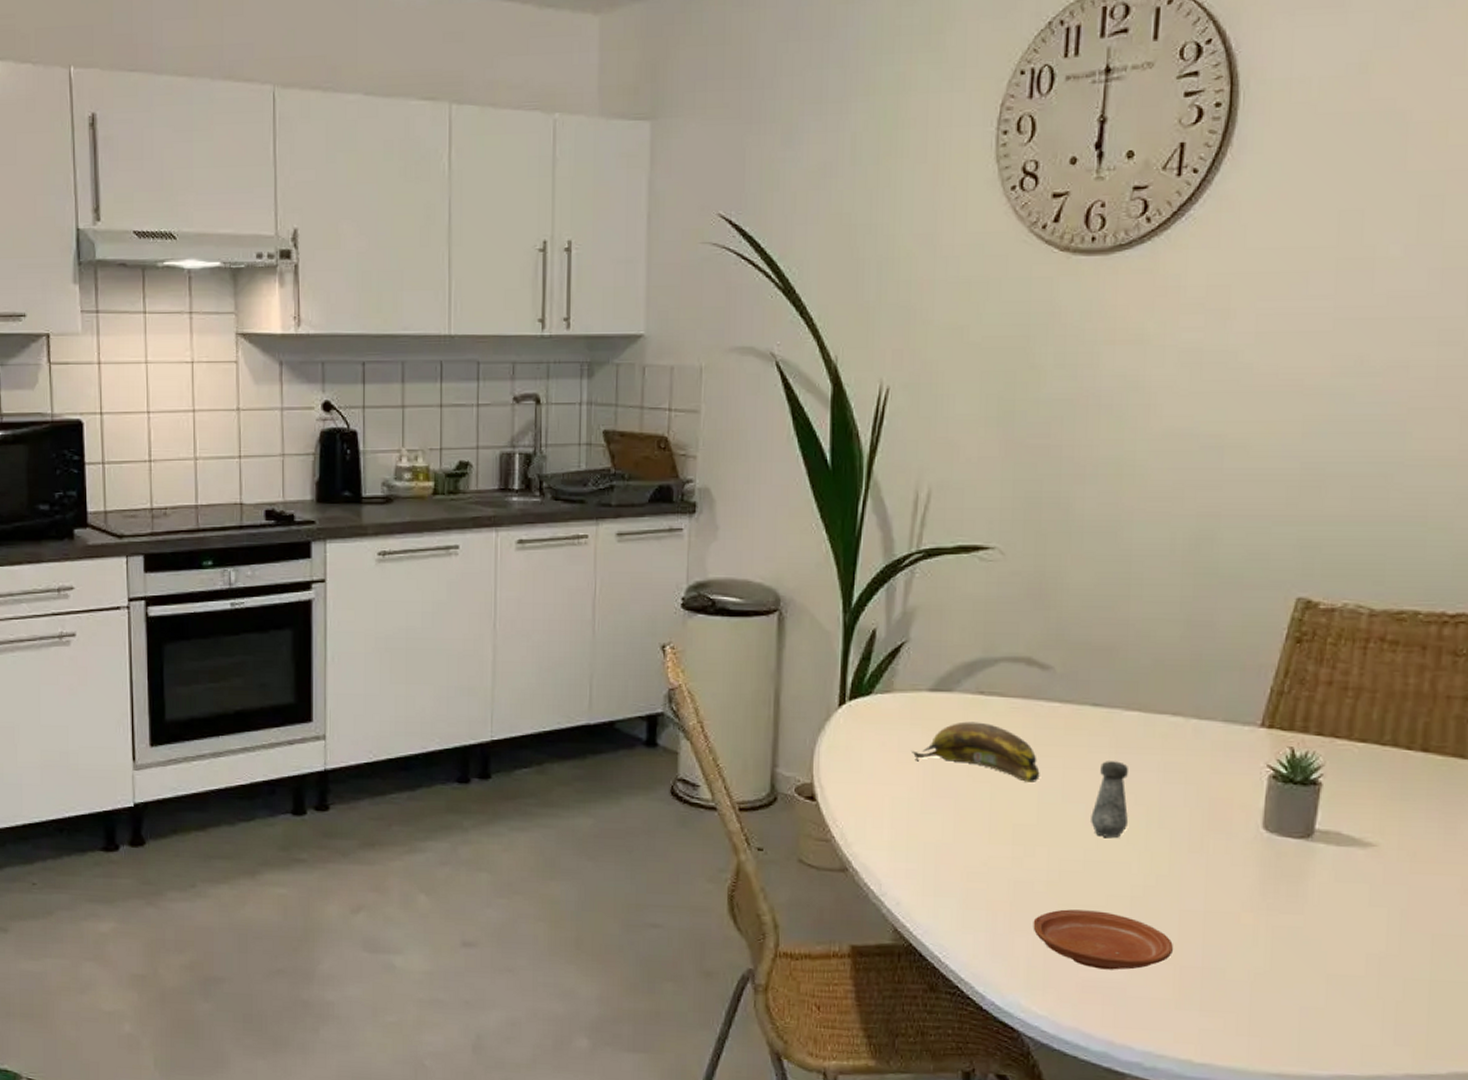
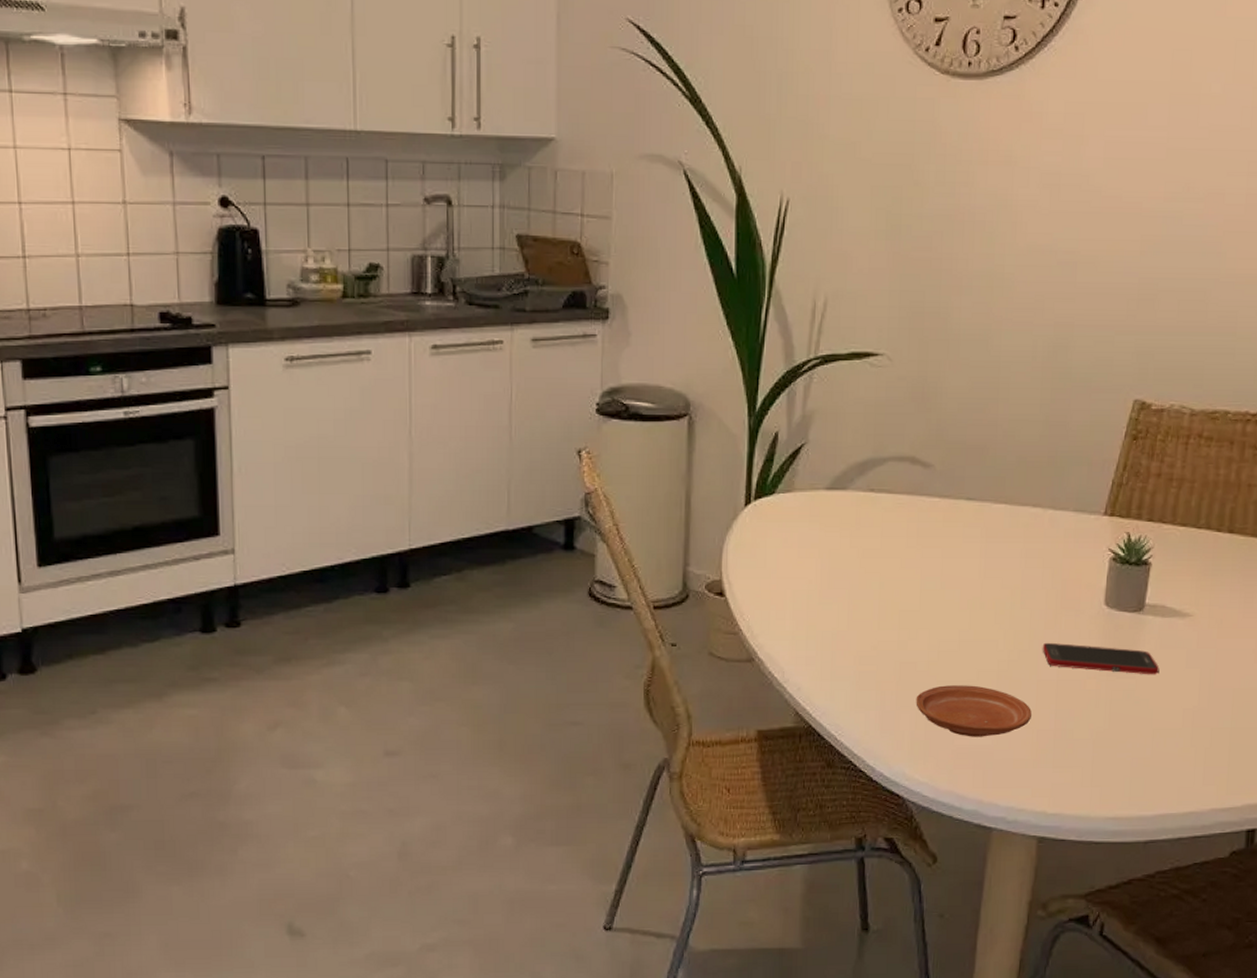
banana: present [912,721,1040,782] -> none [811,517,922,571]
salt shaker: present [1091,761,1129,837] -> none [965,550,996,618]
cell phone: none [1185,867,1335,912] -> present [1042,642,1160,675]

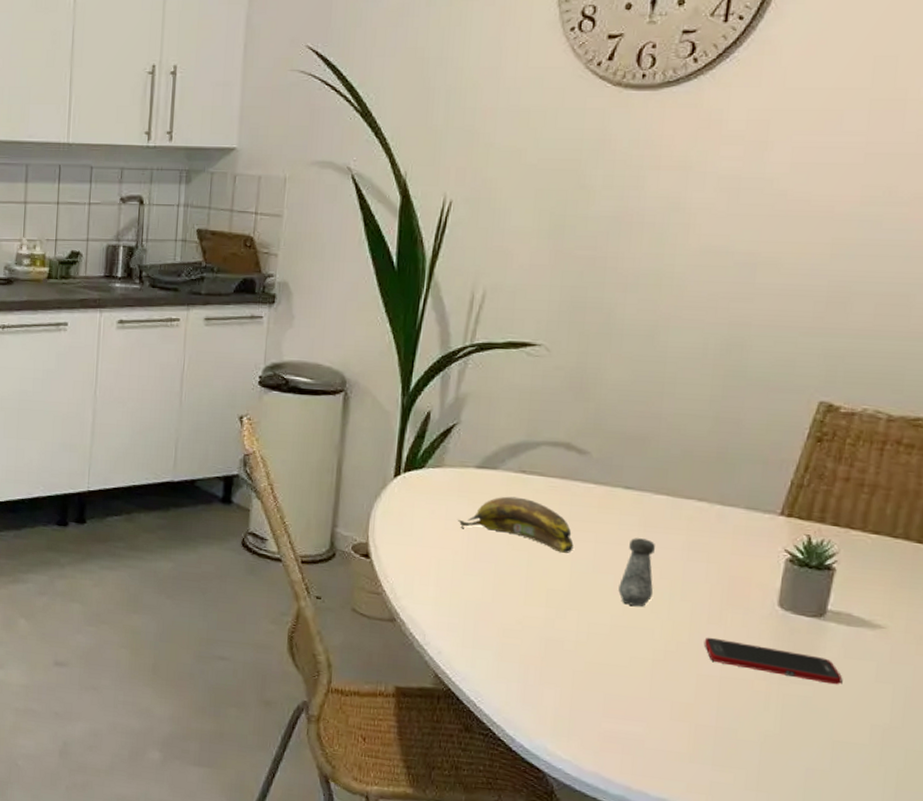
banana: none [811,517,922,571] -> present [458,496,574,553]
plate: present [916,685,1033,737] -> none [561,667,691,725]
salt shaker: none [965,550,996,618] -> present [618,538,655,606]

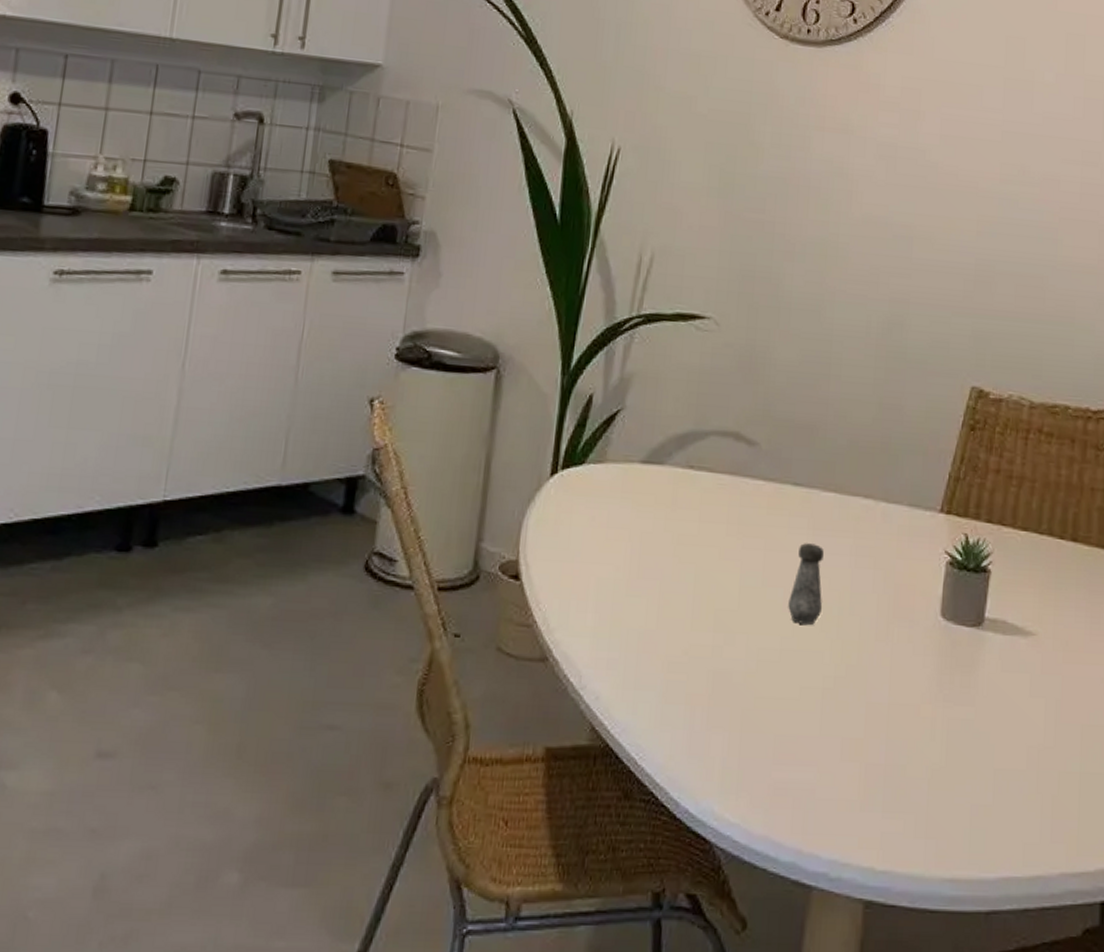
banana: present [458,496,574,553] -> none [621,497,743,564]
cell phone: present [703,637,843,685] -> none [872,657,1001,704]

